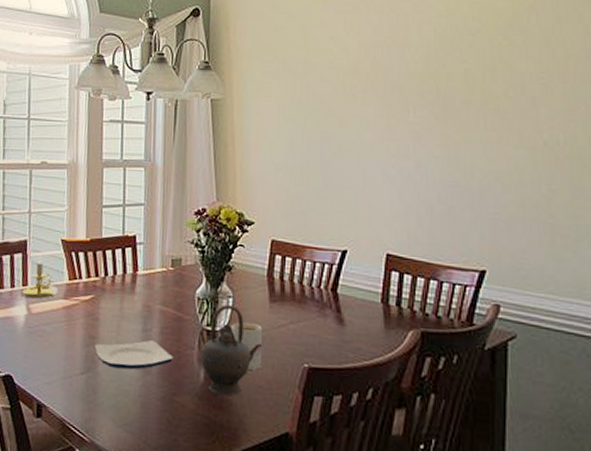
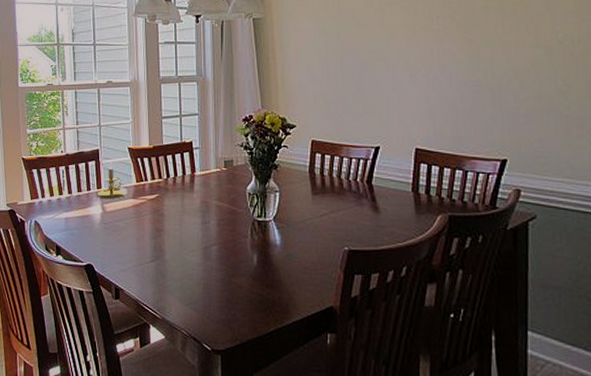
plate: present [94,340,174,370] -> none [161,231,230,257]
teapot: present [201,305,261,396] -> none [253,198,306,277]
mug: present [231,322,262,370] -> none [279,212,306,254]

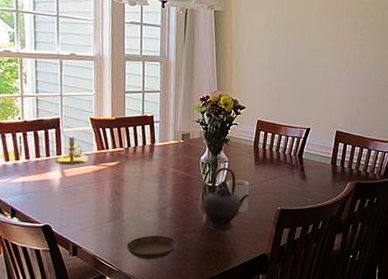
saucer: none [170,278,226,308] -> present [126,235,178,260]
teapot: none [253,198,306,277] -> present [204,167,248,232]
mug: none [279,212,306,254] -> present [226,179,249,213]

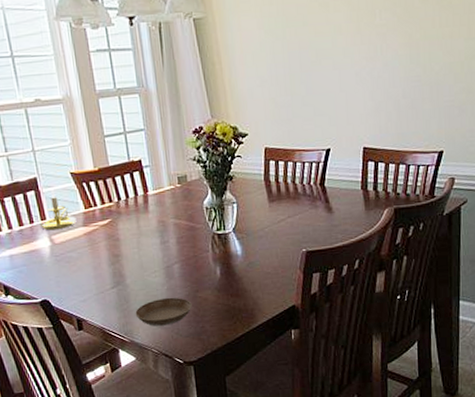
teapot: present [204,167,248,232] -> none [215,210,266,286]
mug: present [226,179,249,213] -> none [238,222,267,261]

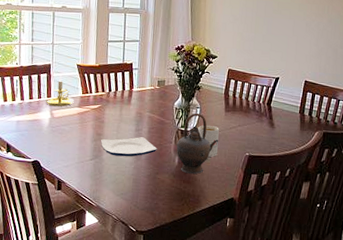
plate: none [119,250,192,279] -> present [100,137,157,157]
saucer: present [135,297,192,326] -> none [105,174,151,198]
teapot: none [215,210,266,286] -> present [176,113,218,175]
mug: none [238,222,267,261] -> present [198,125,219,157]

